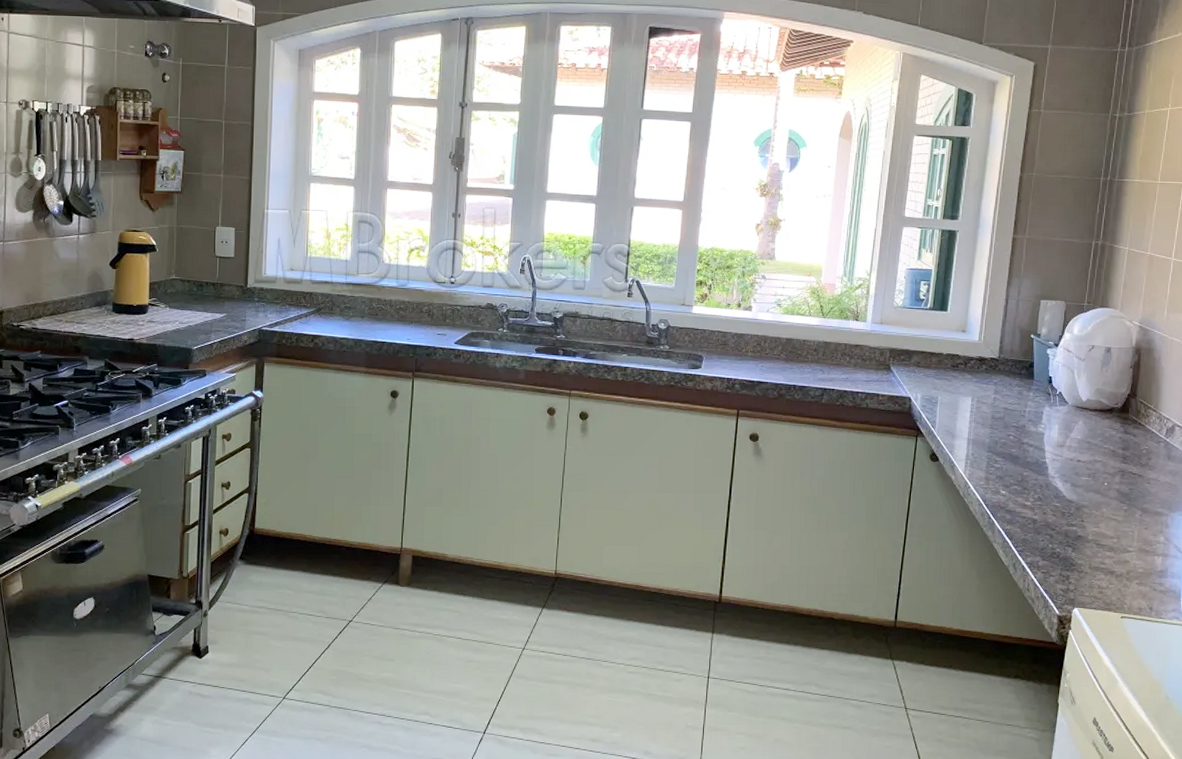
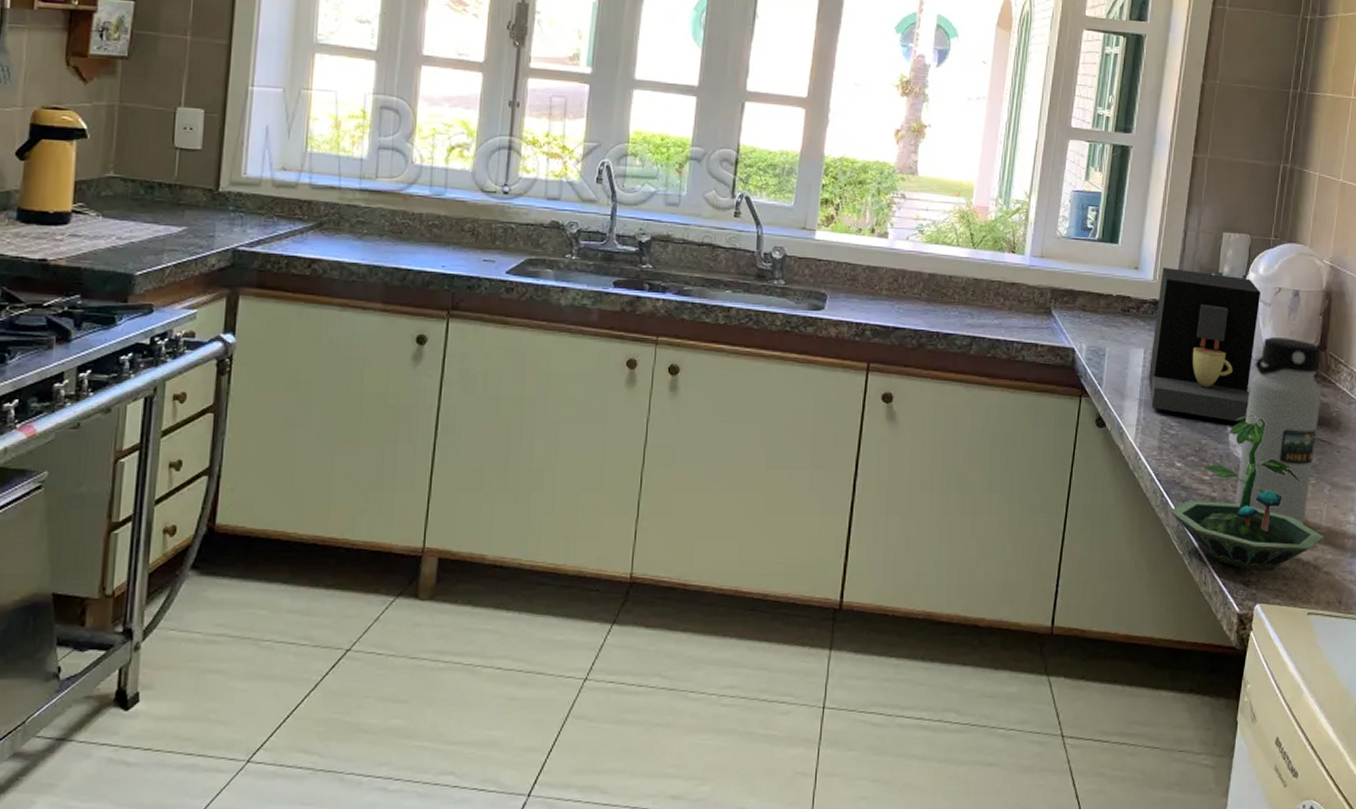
coffee maker: none [976,329,1075,459] -> present [1149,267,1260,423]
terrarium: none [996,451,1136,581] -> present [1169,414,1324,571]
water bottle: none [1054,387,1133,544] -> present [1235,337,1322,525]

